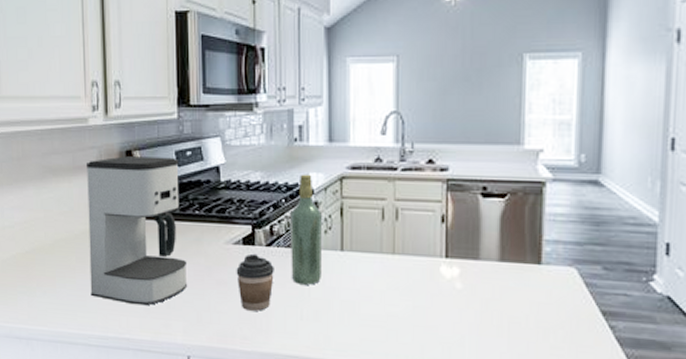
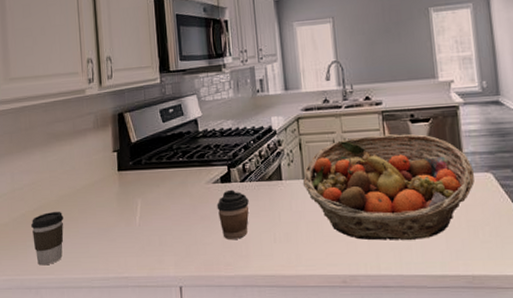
coffee cup: none [22,256,59,316] -> present [31,211,64,266]
coffee maker: present [87,156,188,306] -> none [85,115,177,246]
wine bottle: present [291,174,322,285] -> none [259,118,289,212]
fruit basket: none [340,207,555,336] -> present [302,134,475,241]

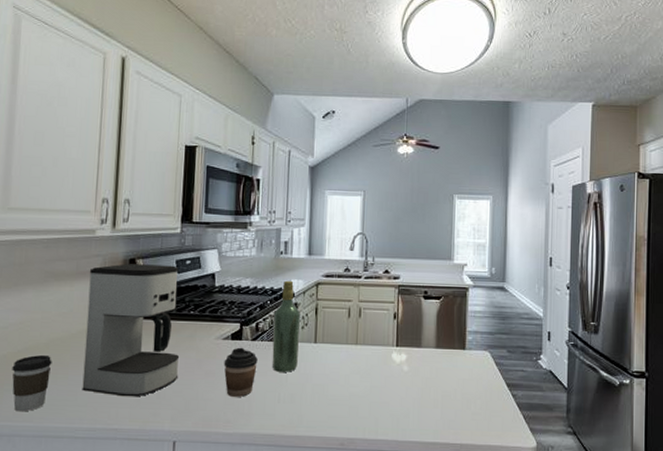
coffee maker: none [85,115,177,246] -> present [82,264,180,397]
wine bottle: none [259,118,289,212] -> present [271,280,300,372]
fruit basket: present [302,134,475,241] -> none [314,307,475,408]

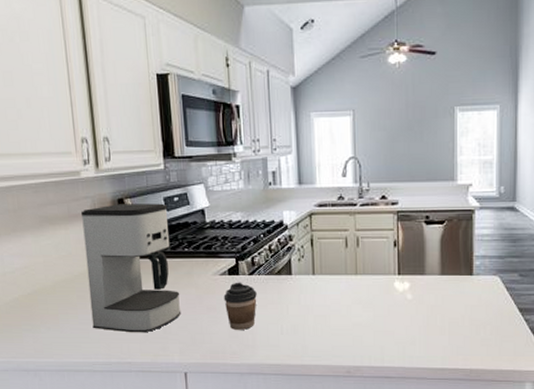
coffee cup: present [12,354,52,412] -> none [26,296,62,349]
wine bottle: present [271,280,300,372] -> none [269,212,297,305]

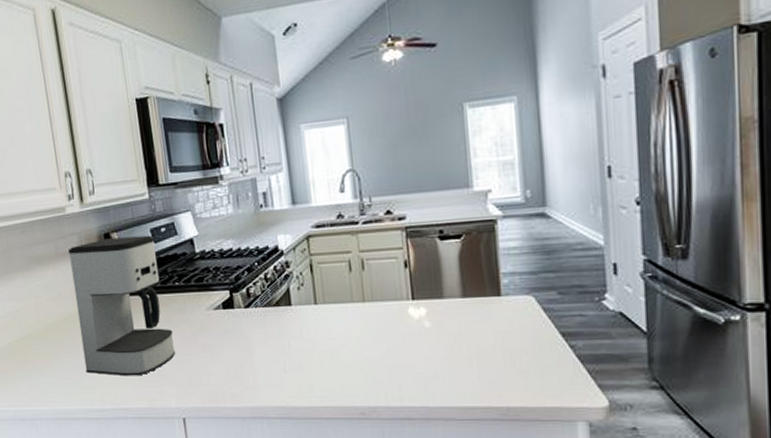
coffee cup: present [223,282,257,330] -> none [219,316,256,369]

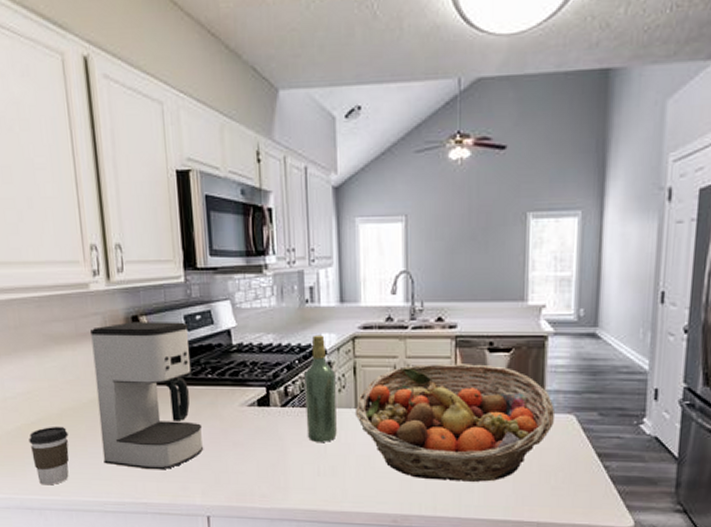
coffee cup: none [19,340,56,397] -> present [29,426,69,486]
wine bottle: none [264,236,299,340] -> present [304,335,337,442]
fruit basket: none [314,252,514,370] -> present [354,363,556,482]

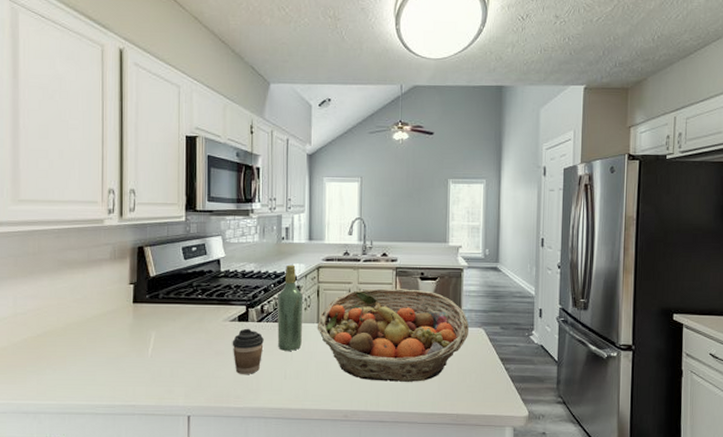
coffee cup: present [29,426,69,486] -> none [33,338,70,391]
coffee maker: present [90,322,204,470] -> none [100,251,190,376]
coffee cup: none [252,414,290,470] -> present [232,328,264,374]

